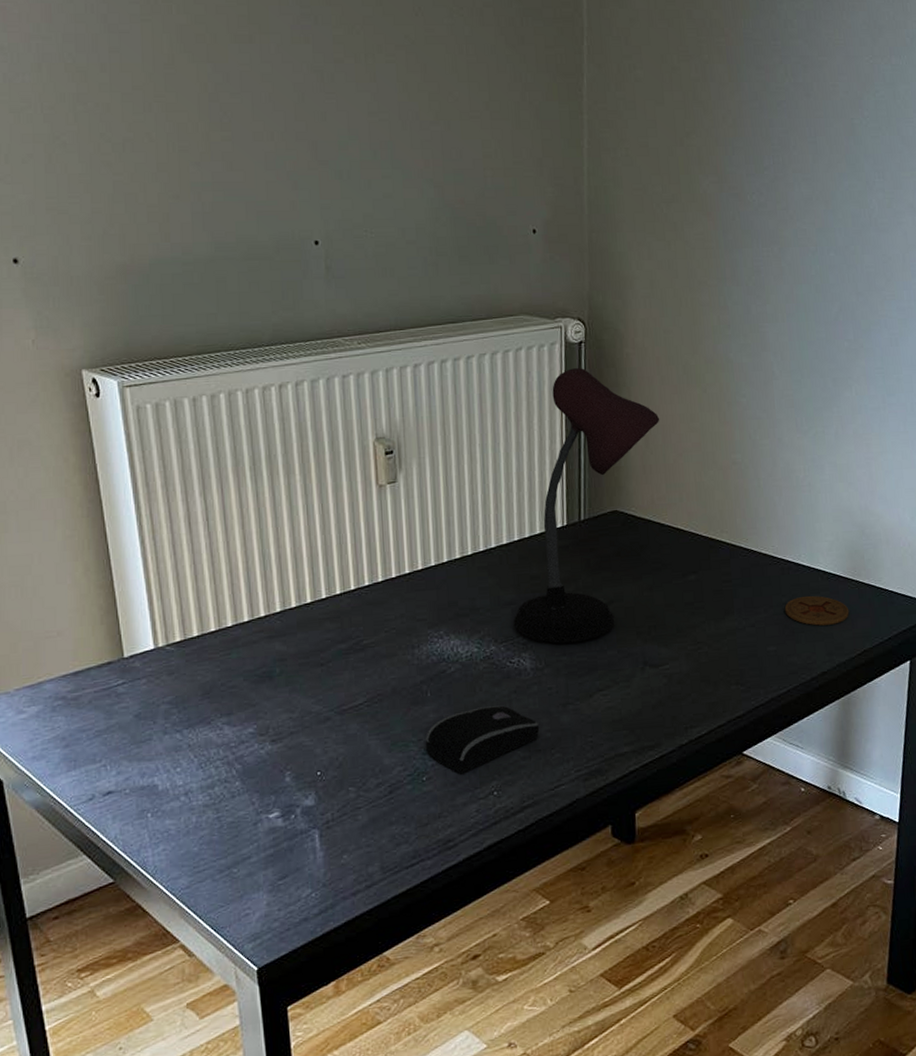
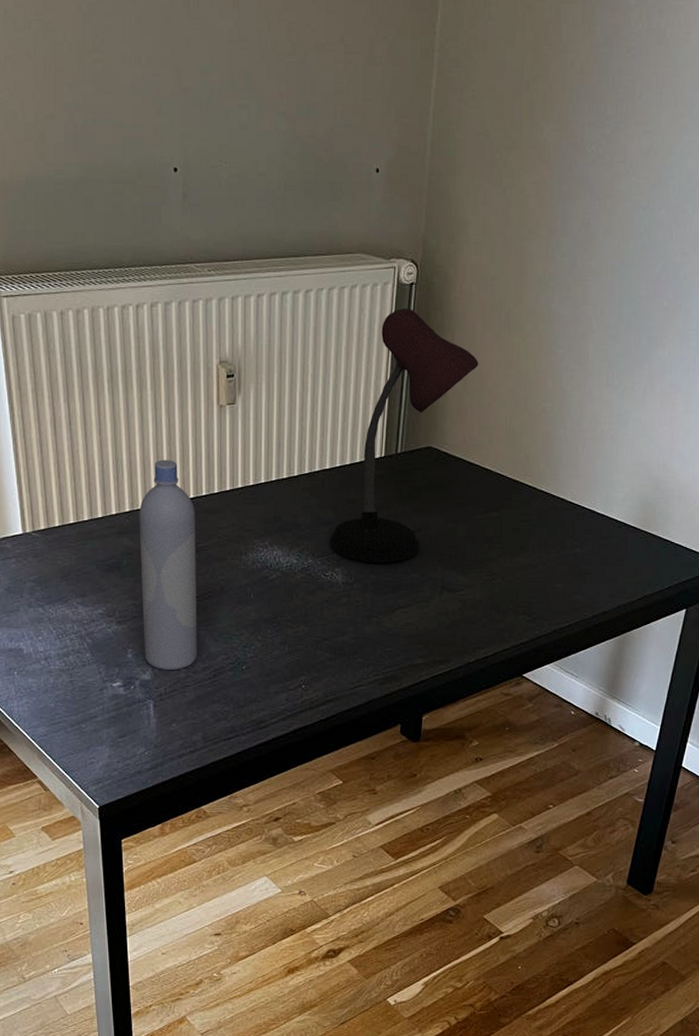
bottle: none [292,549,369,792] -> present [139,459,197,671]
computer mouse: present [426,705,539,774] -> none [247,612,345,667]
coaster: present [784,595,850,626] -> none [575,541,635,570]

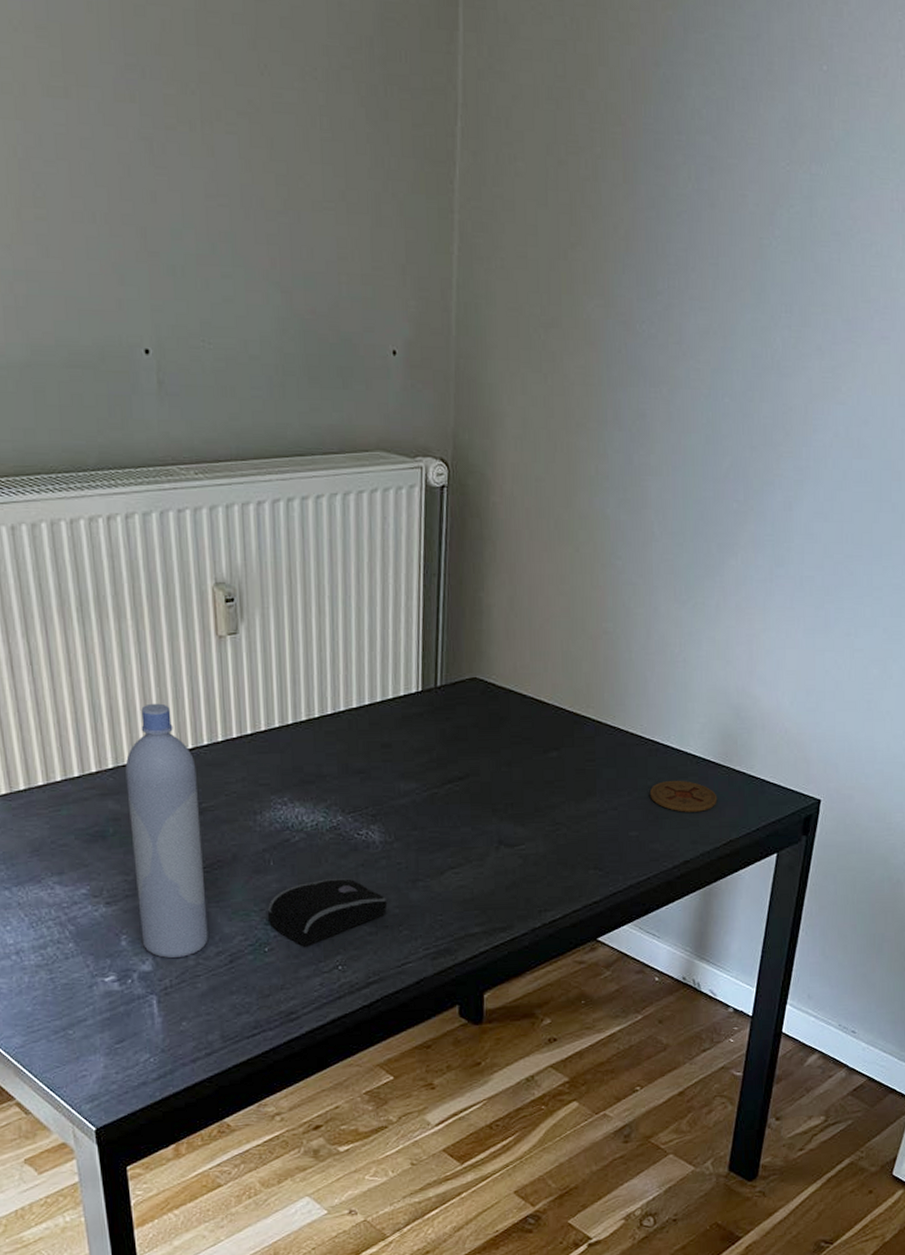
computer mouse: none [247,612,345,667] -> present [268,878,386,947]
desk lamp: present [331,309,479,564] -> none [363,516,527,817]
coaster: none [575,541,635,570] -> present [649,780,717,812]

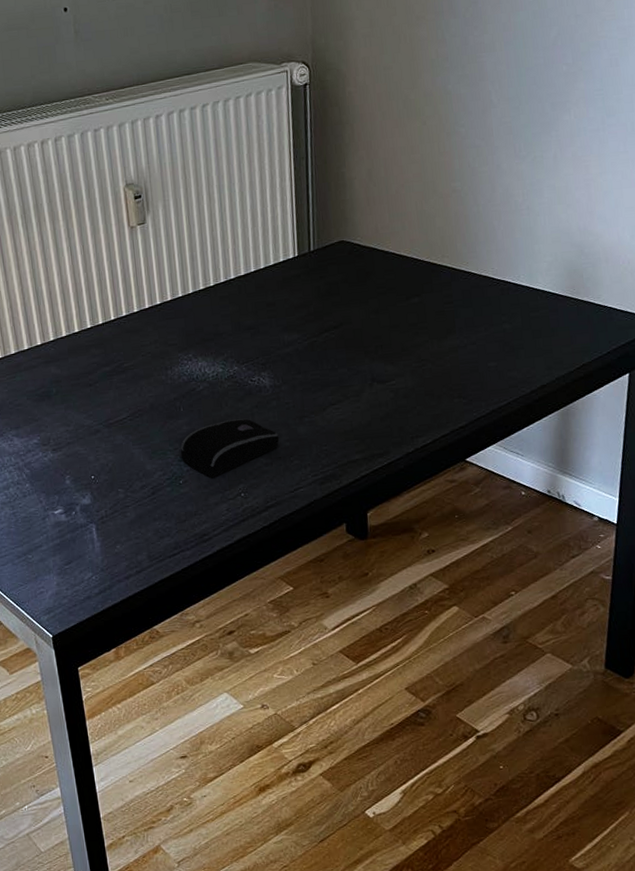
bottle: present [125,703,208,959] -> none [63,285,134,493]
coaster: present [649,780,717,812] -> none [504,314,568,342]

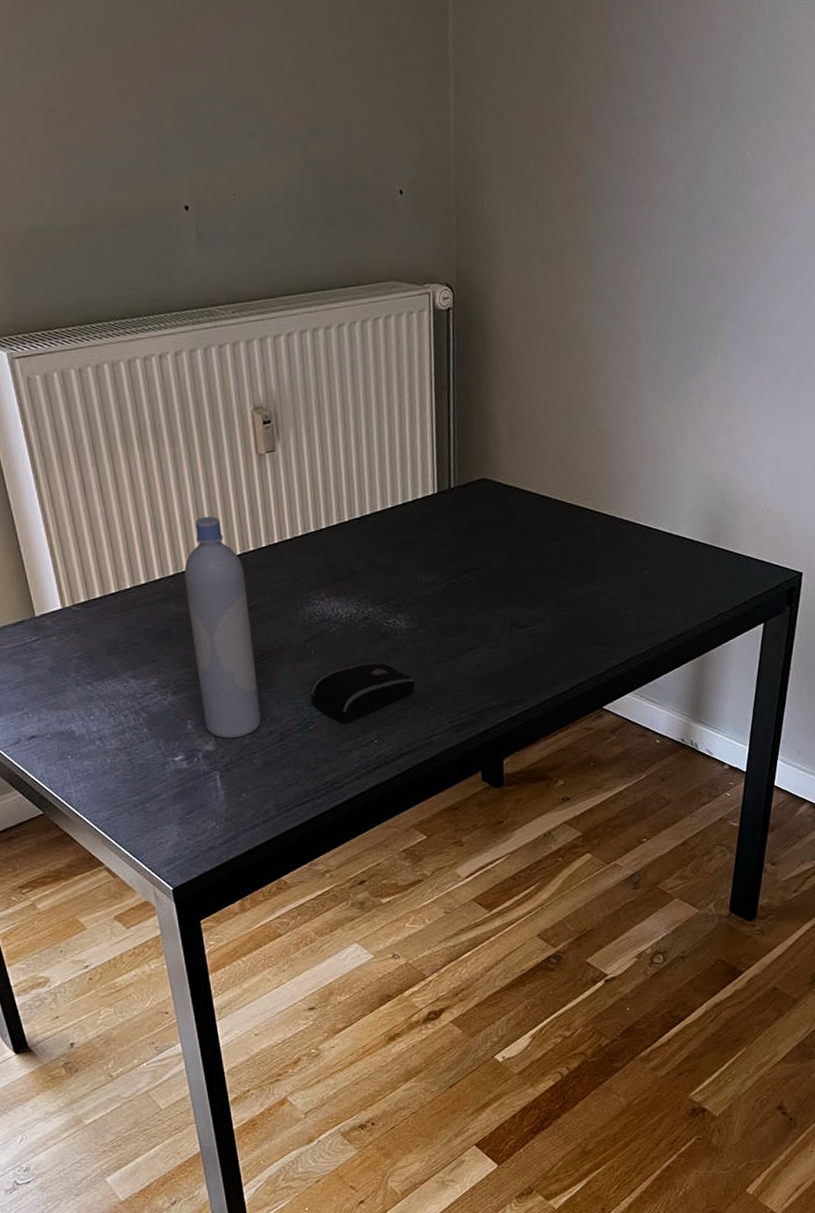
bottle: none [63,285,134,493] -> present [184,516,261,739]

